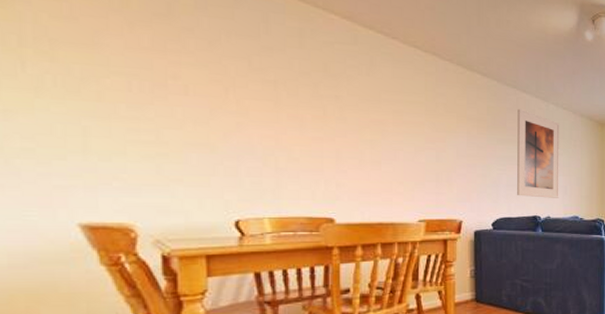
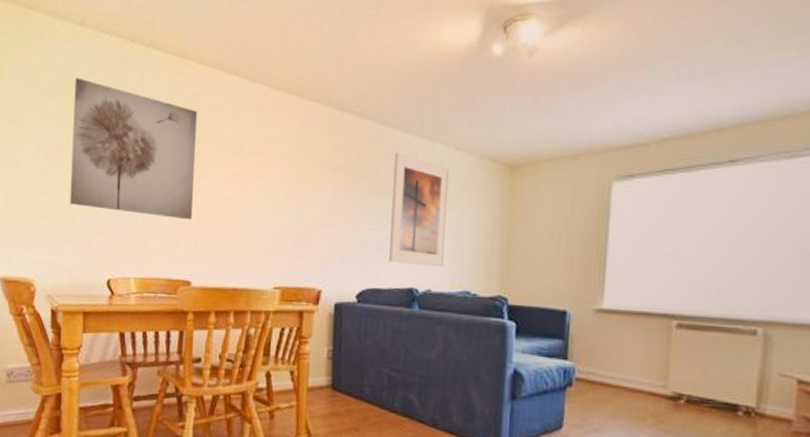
wall art: none [177,9,333,161] -> present [70,78,198,220]

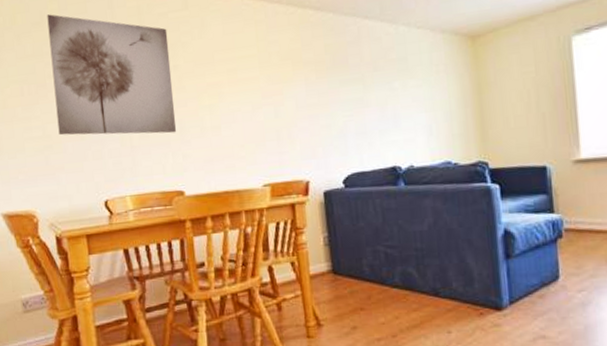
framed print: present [389,152,450,267] -> none [360,39,423,145]

